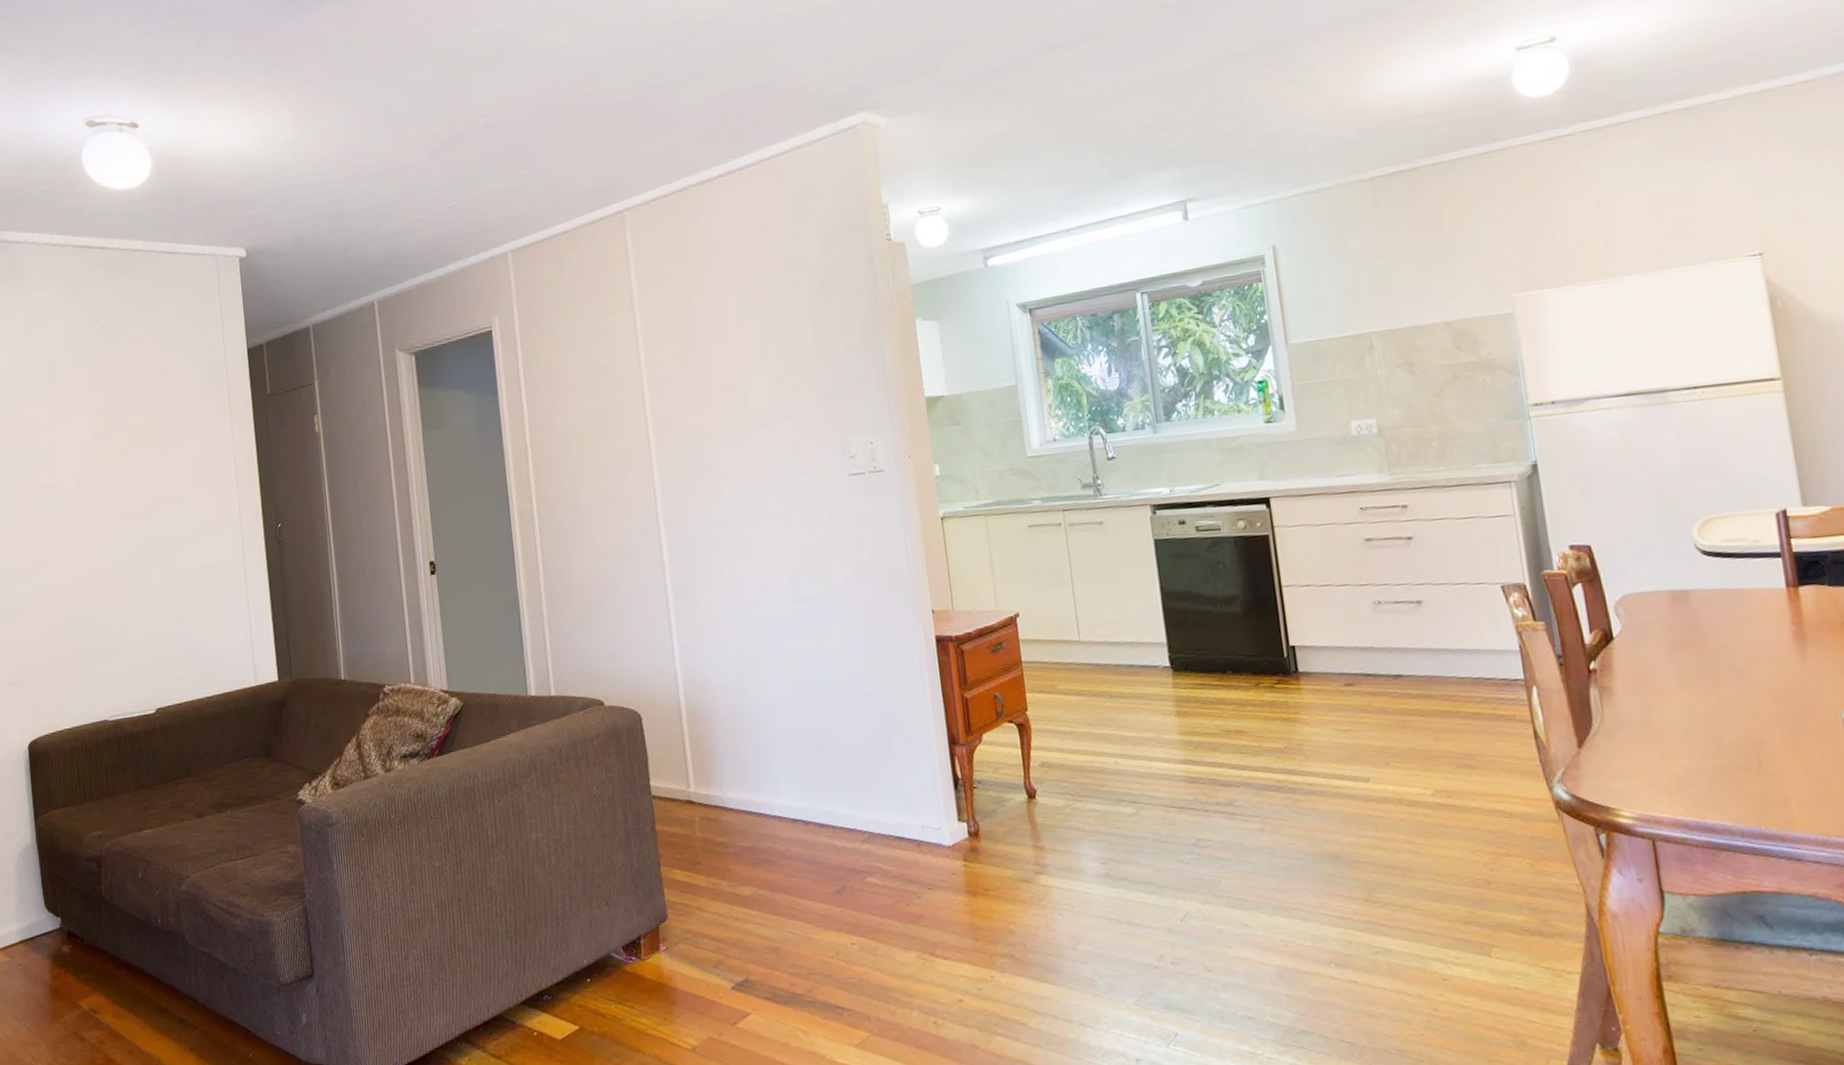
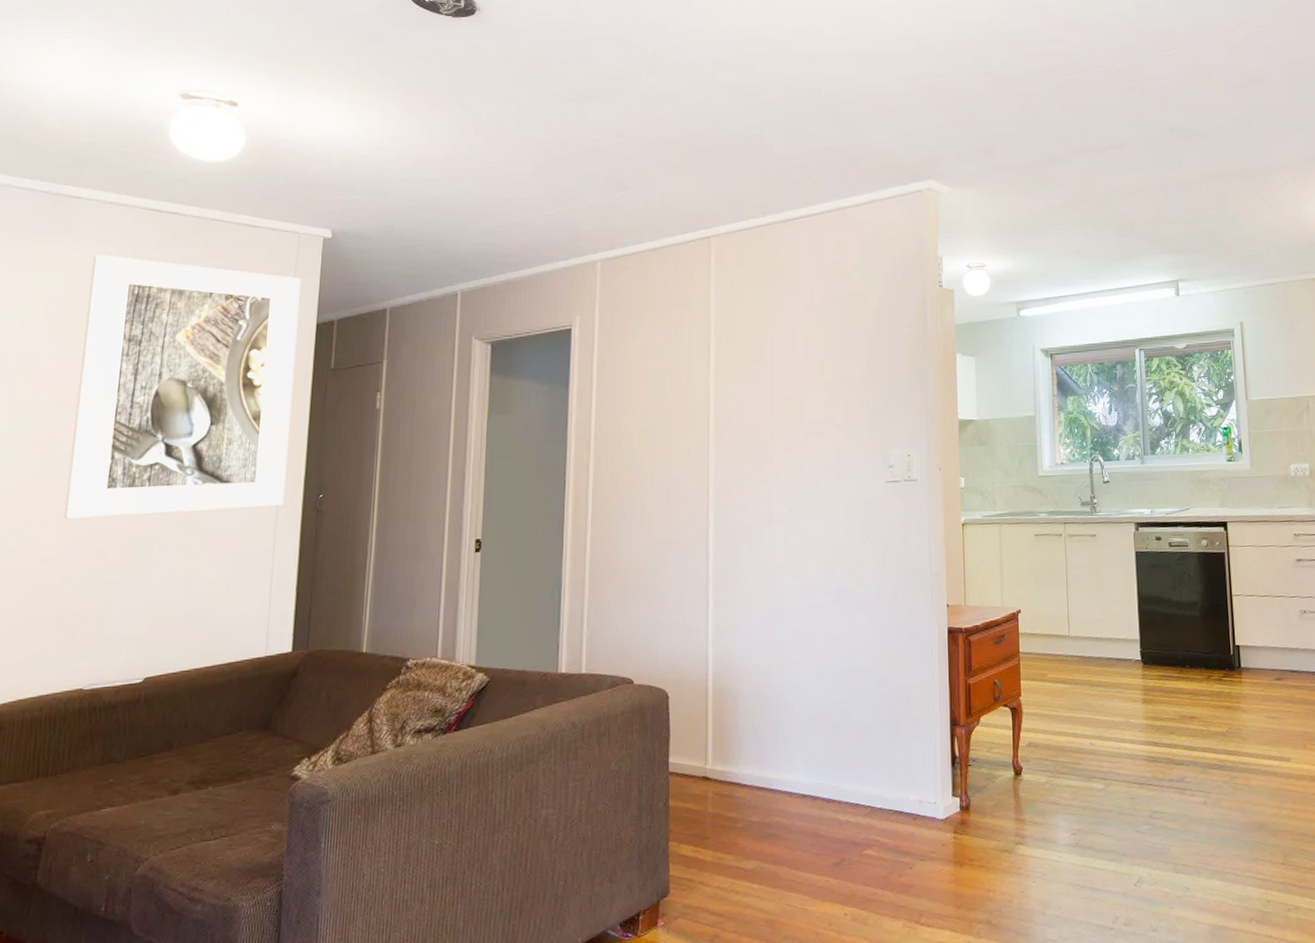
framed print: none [41,297,247,560] -> present [64,254,301,519]

